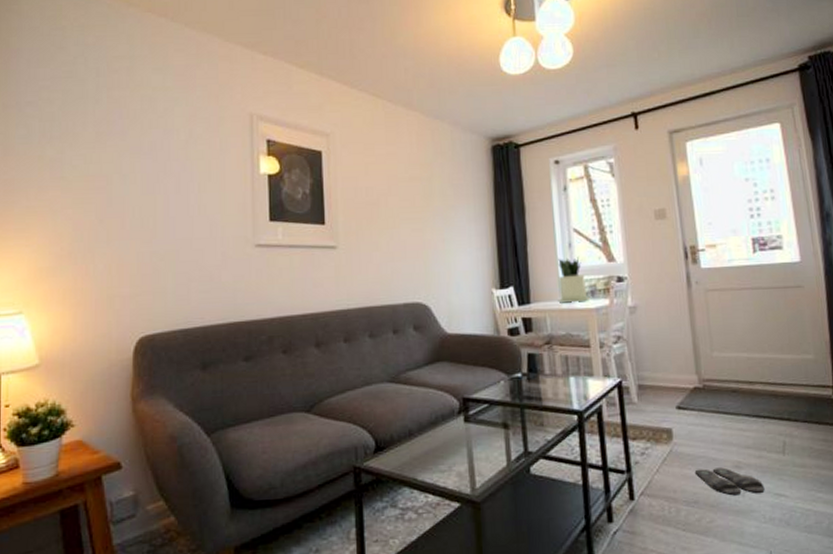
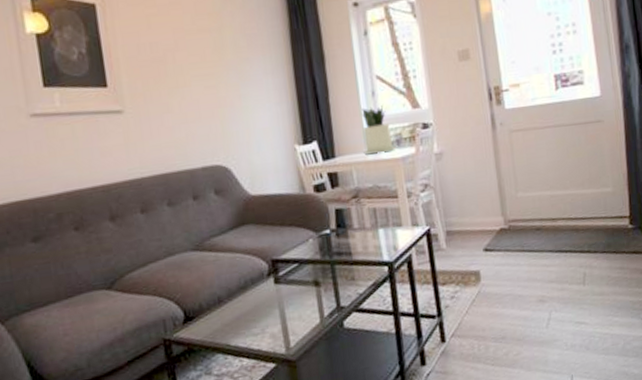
slippers: present [696,467,765,496] -> none [503,302,567,328]

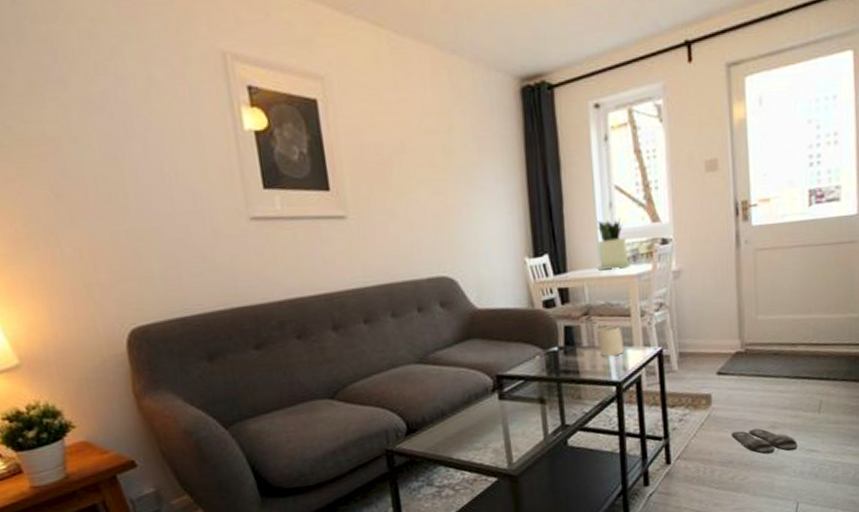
mug: none [367,207,393,238] -> present [597,326,623,357]
slippers: none [503,302,567,328] -> present [732,428,798,454]

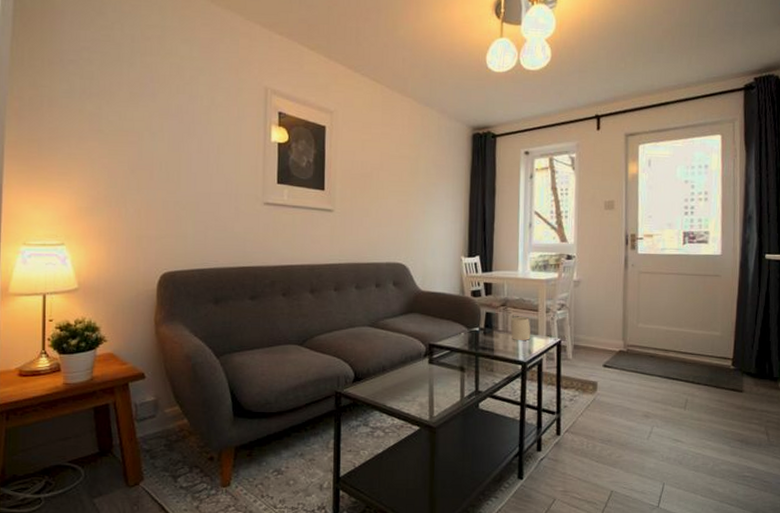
planter: present [597,218,631,271] -> none [515,235,542,274]
slippers: present [732,428,798,454] -> none [612,415,666,438]

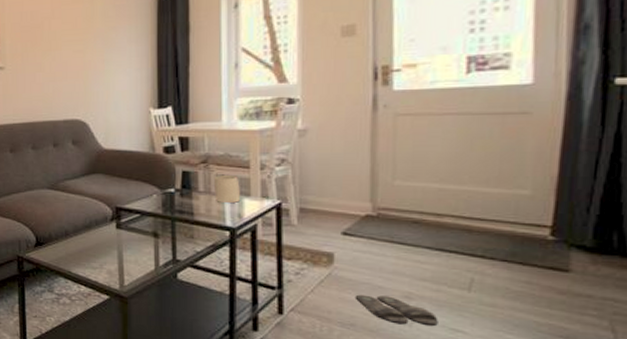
slippers: none [612,415,666,438] -> present [356,294,438,326]

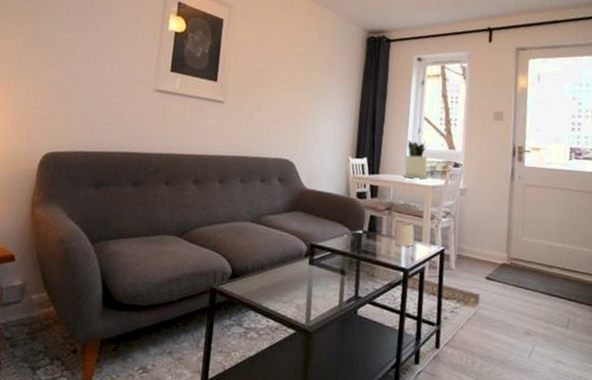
planter: none [218,77,253,124] -> present [402,139,429,180]
slippers: present [356,294,438,326] -> none [493,331,547,357]

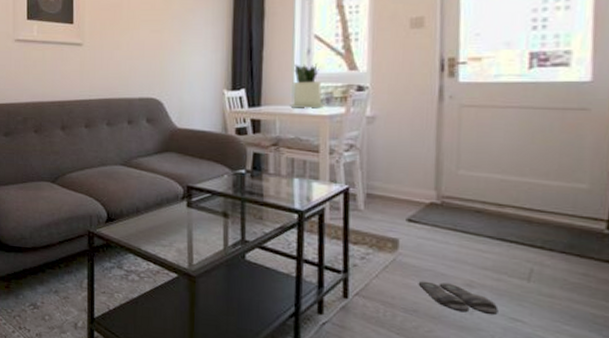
mug: present [394,222,415,248] -> none [284,158,309,187]
slippers: none [493,331,547,357] -> present [419,281,498,314]

